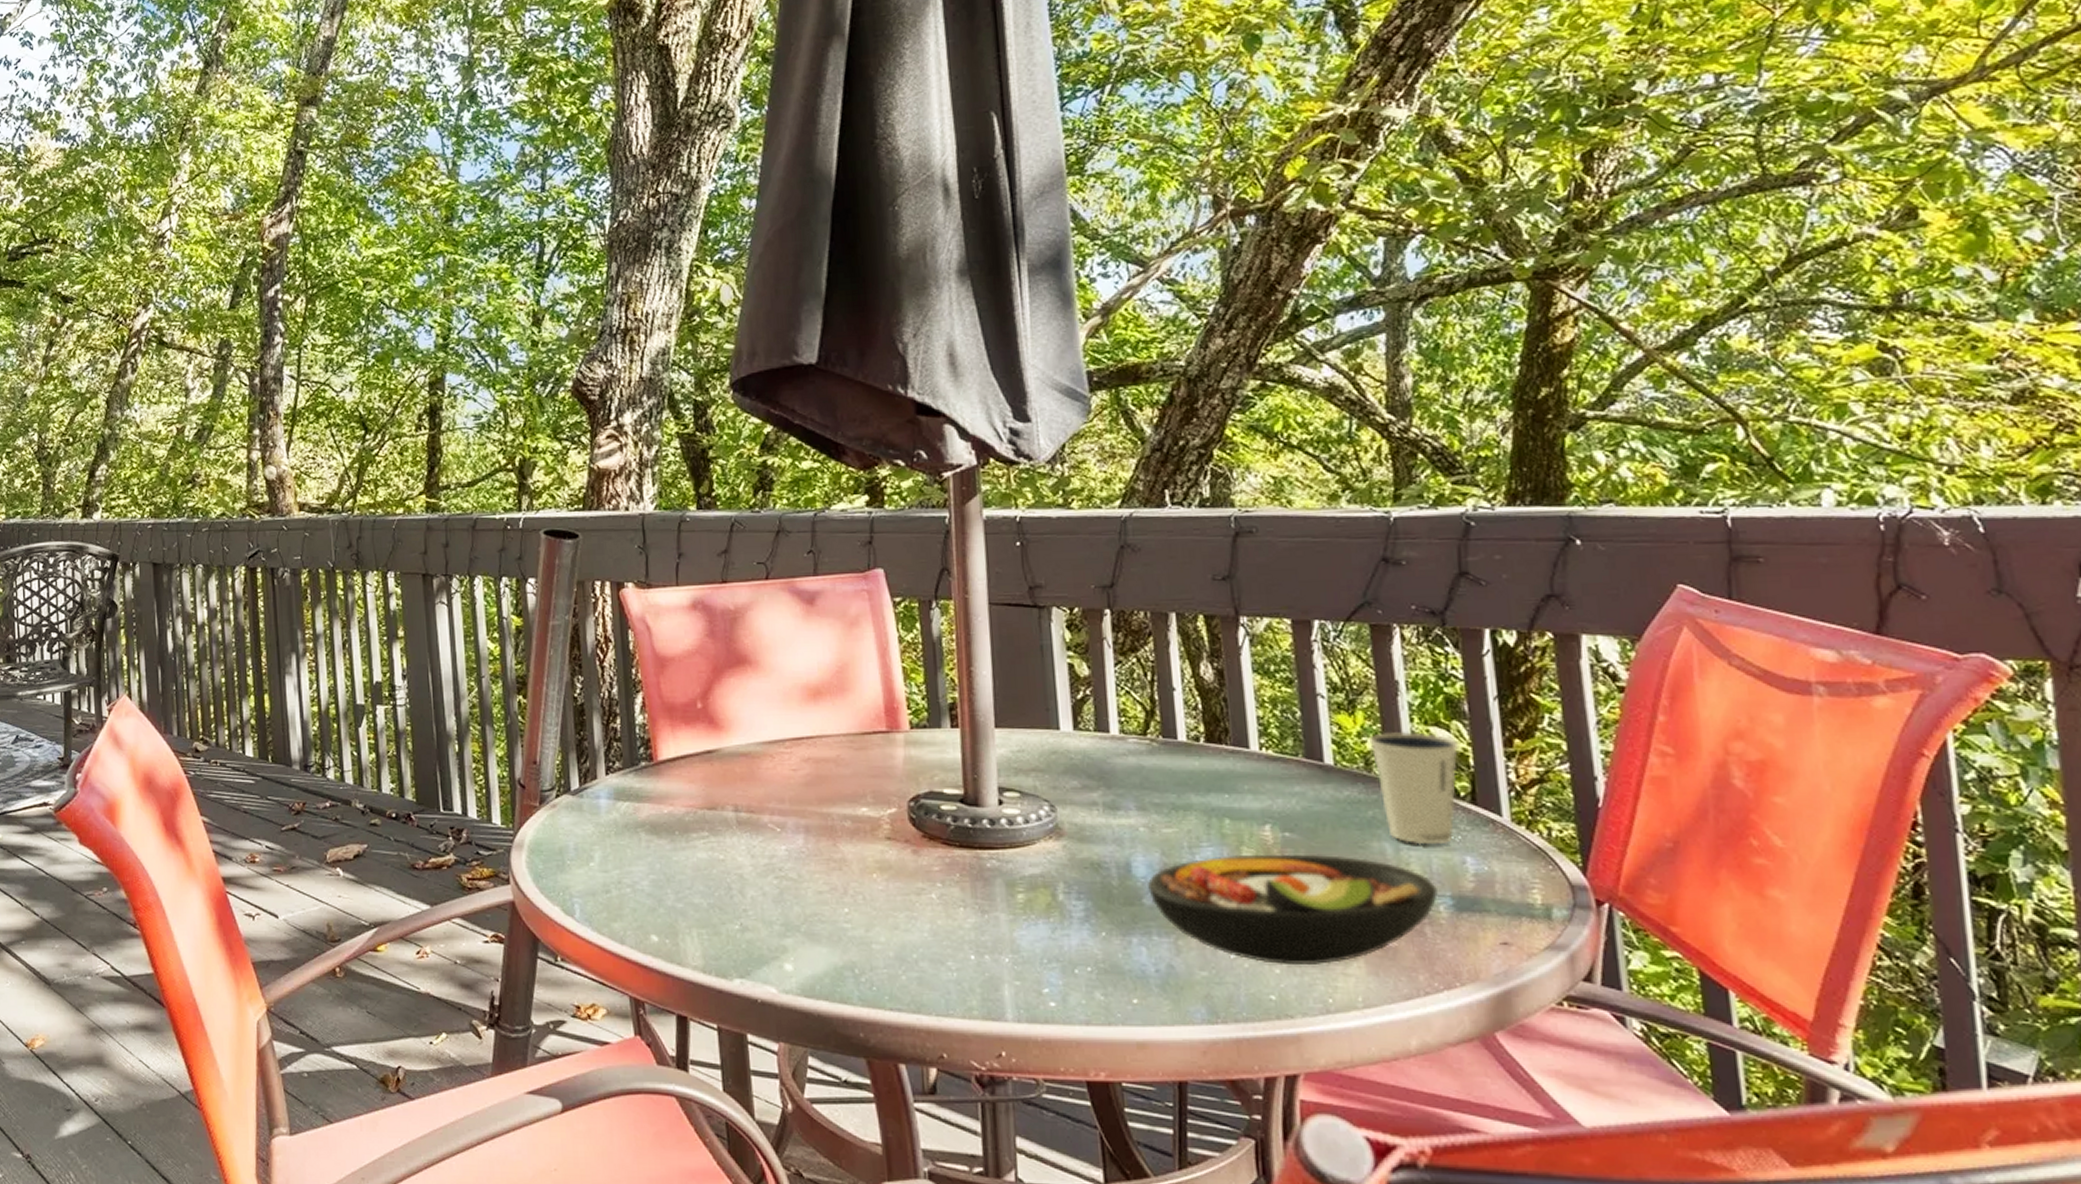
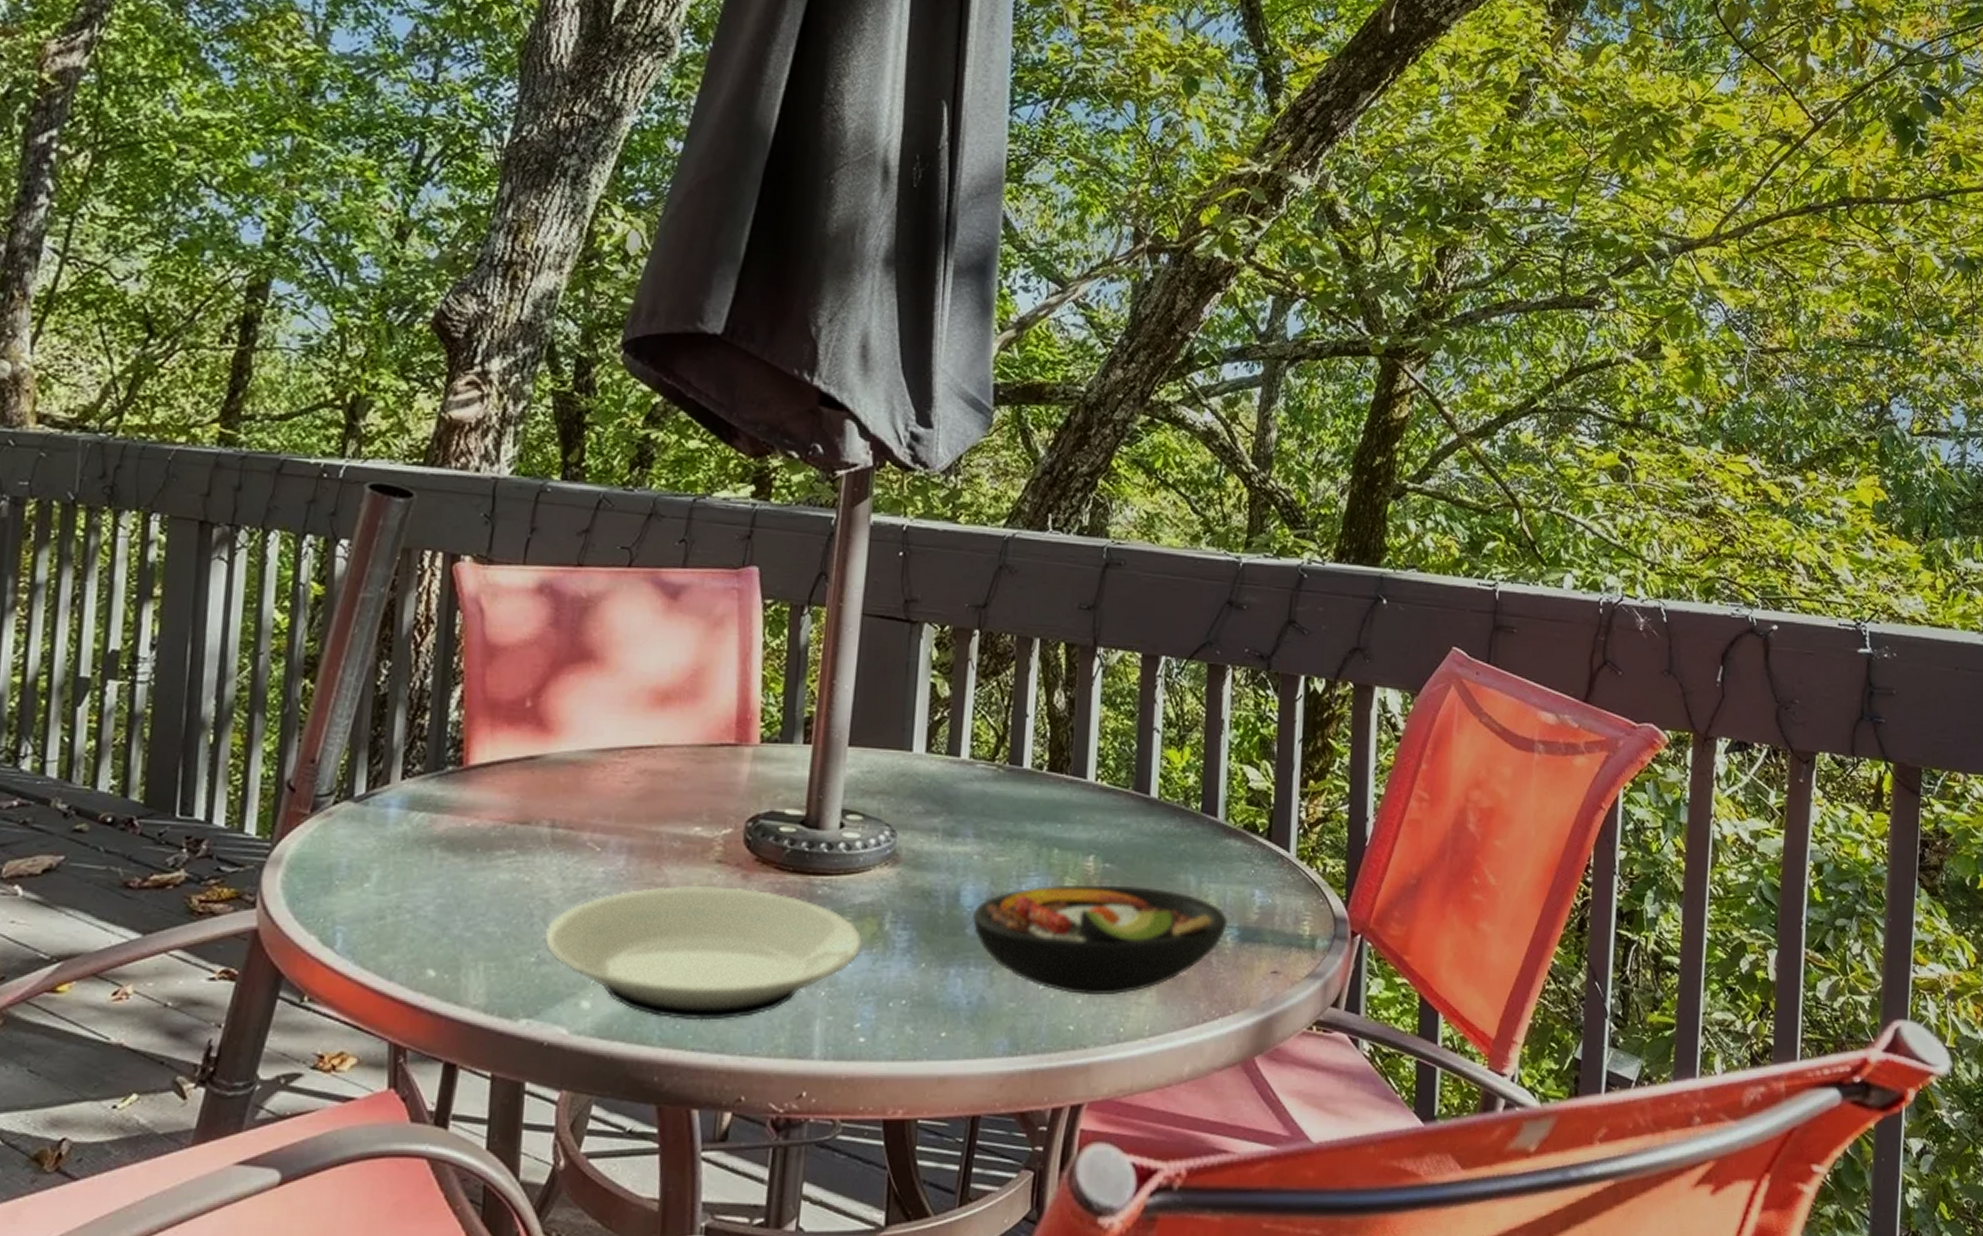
plate: none [744,861,1038,983] -> present [544,886,862,1021]
dixie cup: present [1369,732,1460,845] -> none [1191,769,1265,878]

